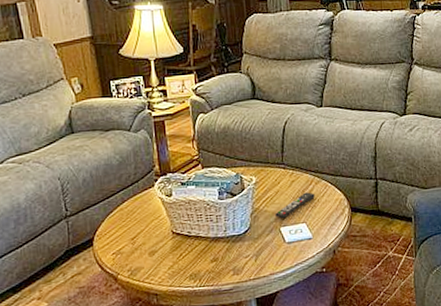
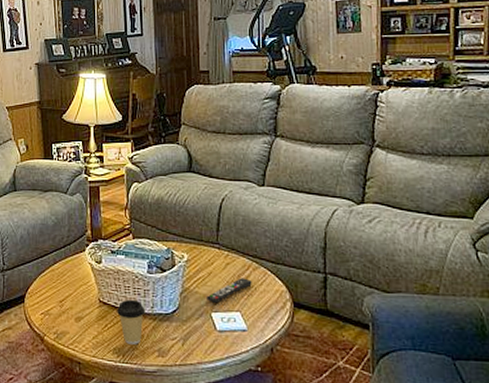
coffee cup: none [191,226,219,269] -> present [117,299,146,345]

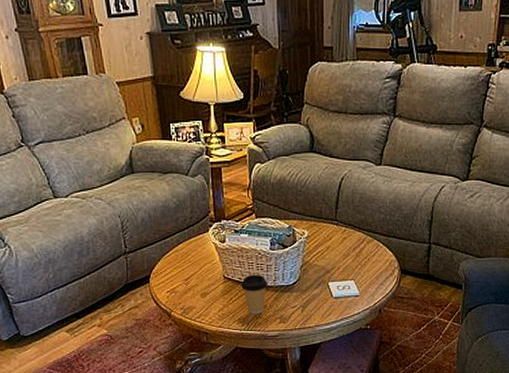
remote control: present [207,278,252,304] -> none [325,250,366,274]

